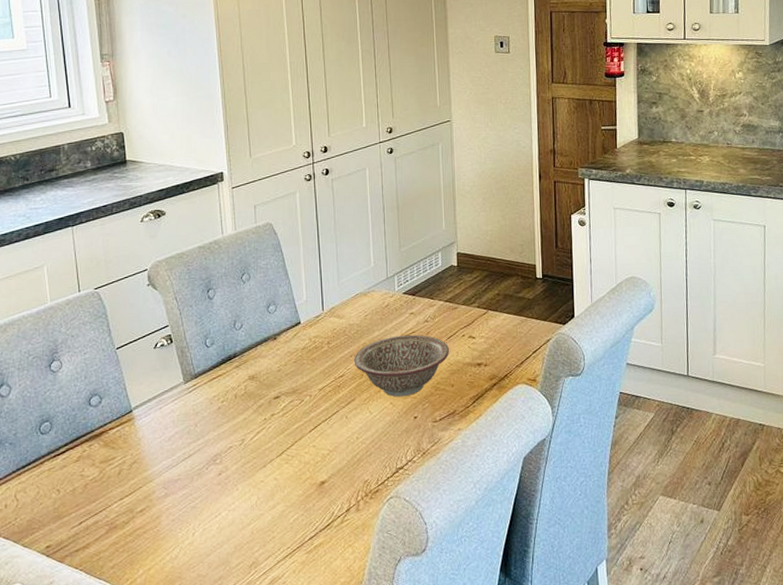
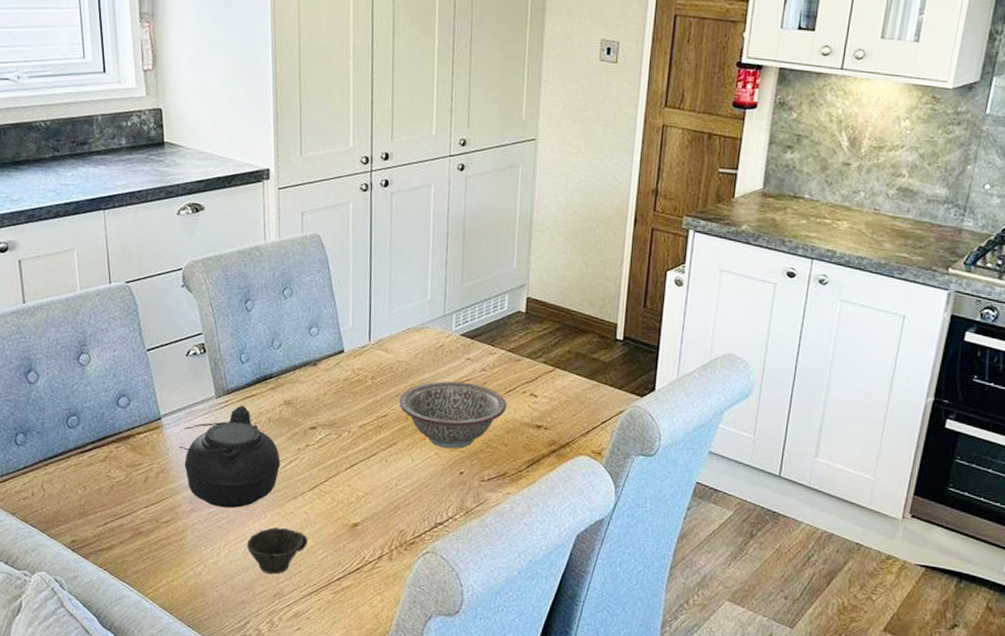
teapot: none [150,386,248,488] -> present [178,405,280,508]
cup: none [220,497,279,545] -> present [246,527,308,574]

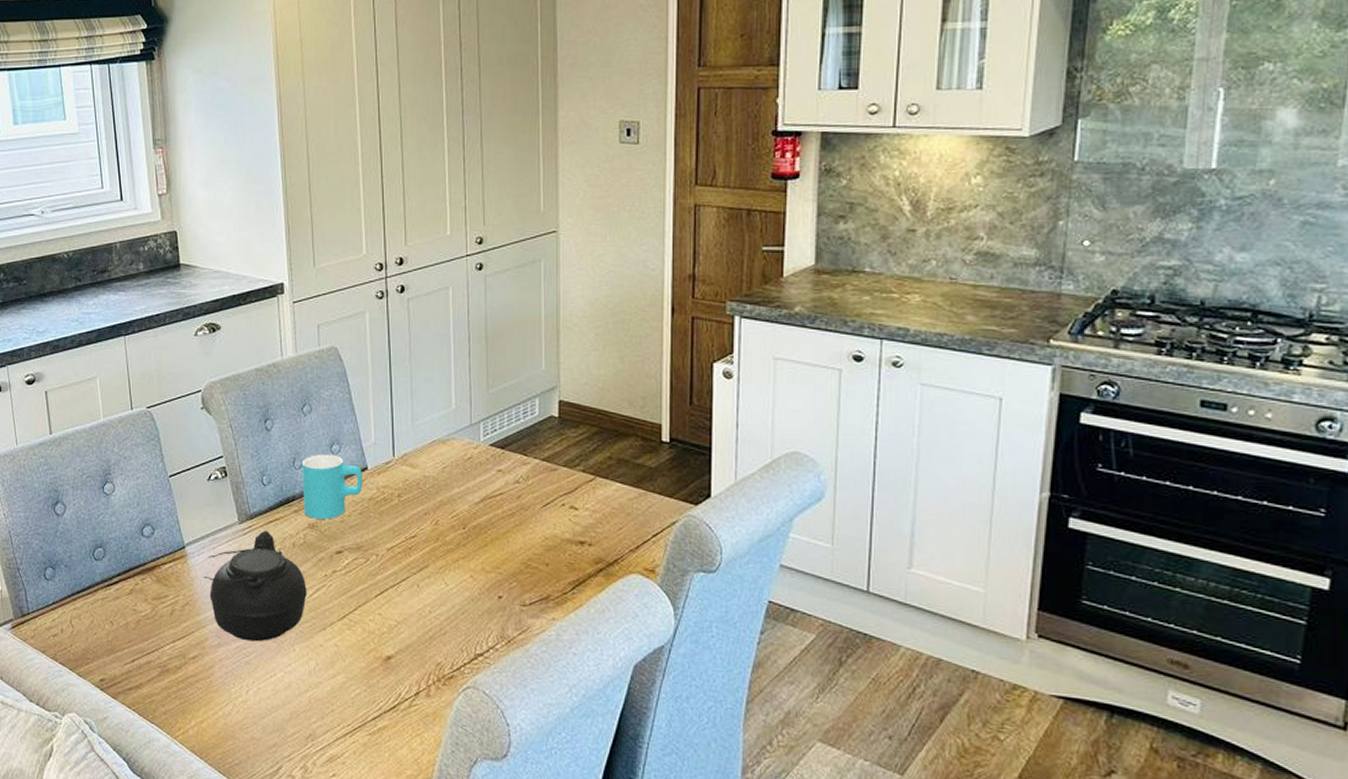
cup: present [246,527,308,574] -> none [275,662,339,714]
cup: none [280,335,340,397] -> present [302,454,363,519]
decorative bowl: present [399,381,507,449] -> none [428,495,546,571]

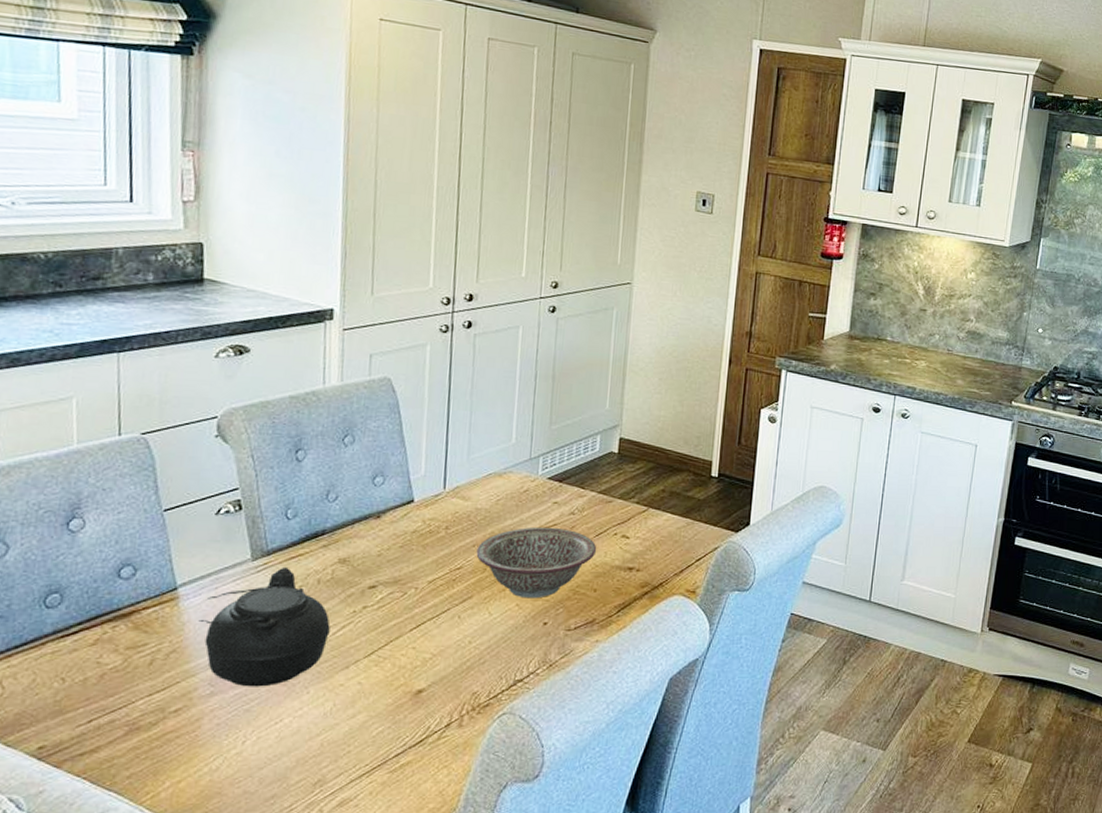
cup: present [302,454,363,519] -> none [334,486,408,553]
decorative bowl: none [428,495,546,571] -> present [476,527,597,599]

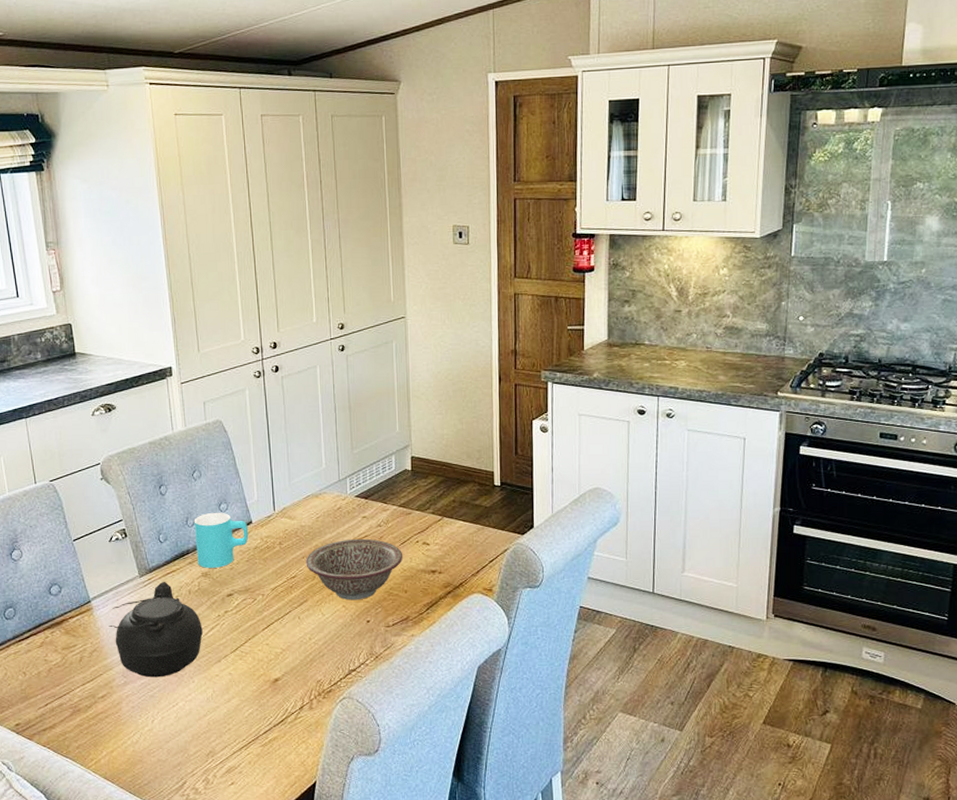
cup: none [334,486,408,553] -> present [194,512,249,568]

